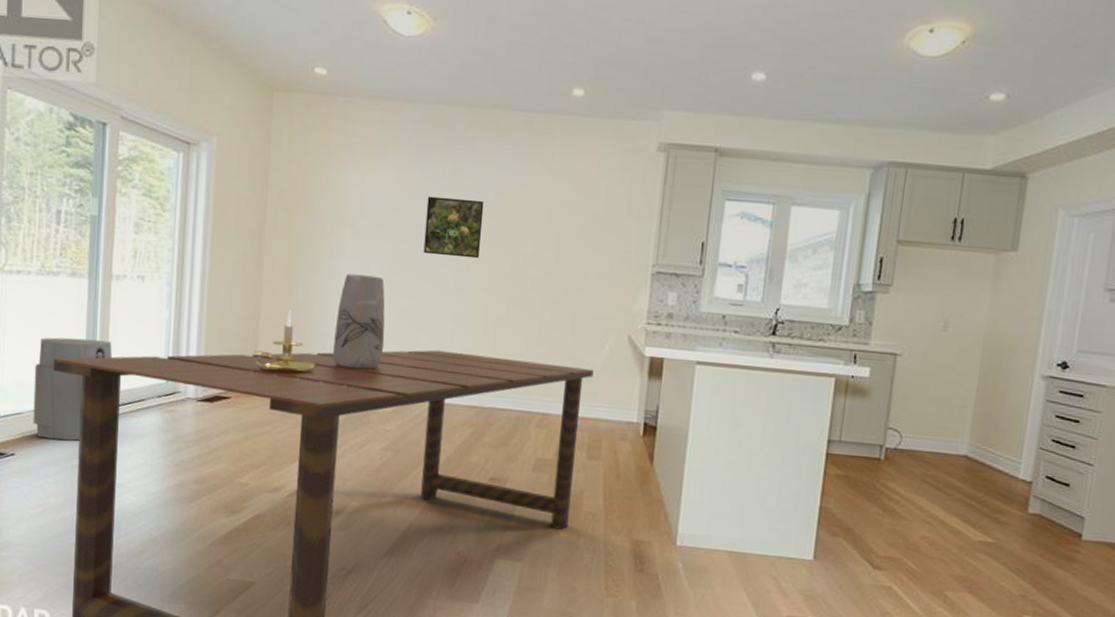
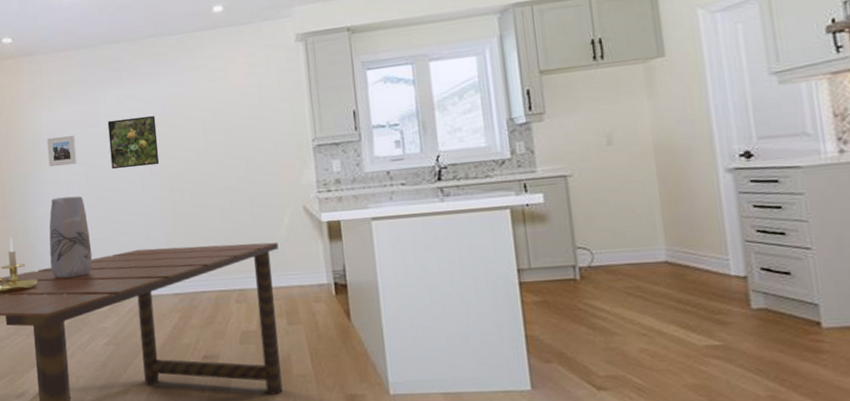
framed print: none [349,201,386,239] -> present [47,135,77,167]

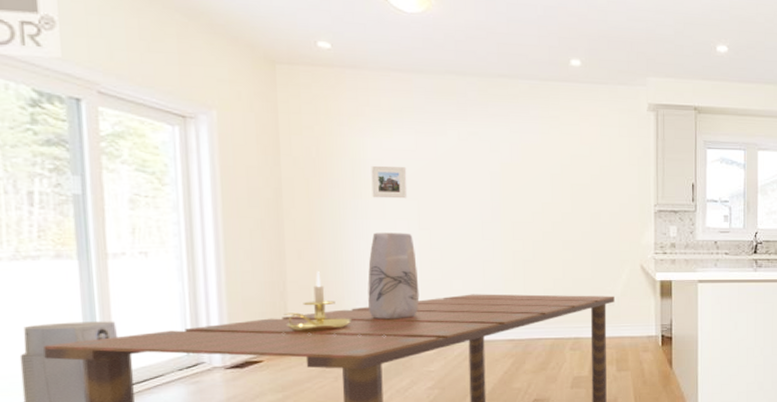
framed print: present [107,115,160,170] -> none [446,157,503,210]

